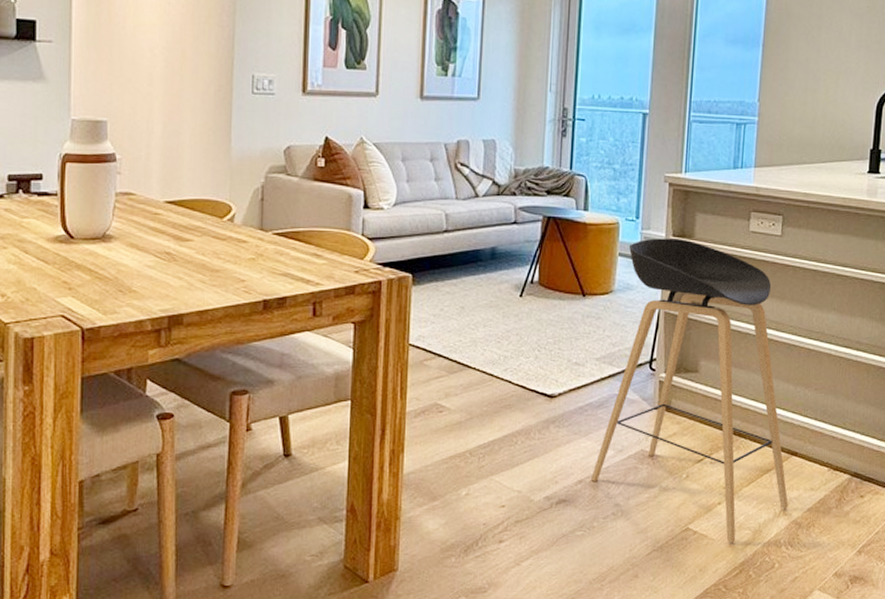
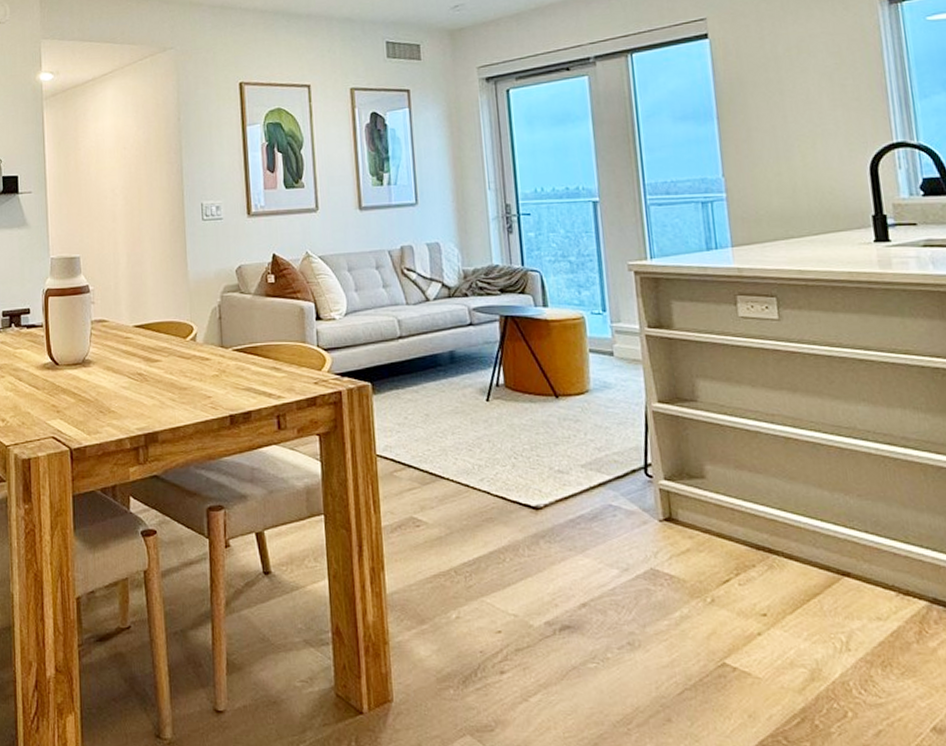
stool: present [591,238,788,543] -> none [596,330,851,684]

